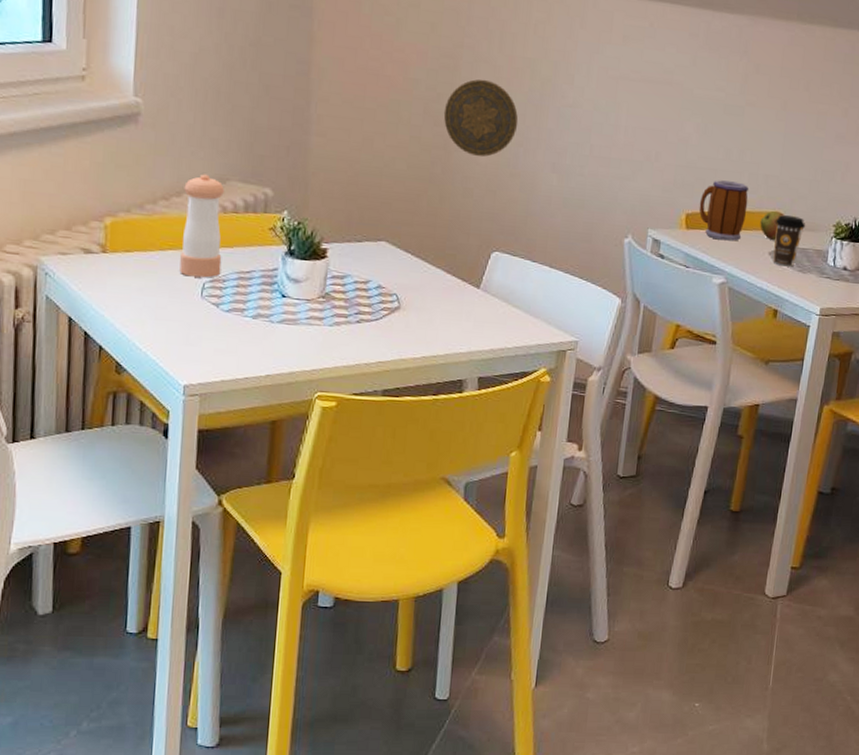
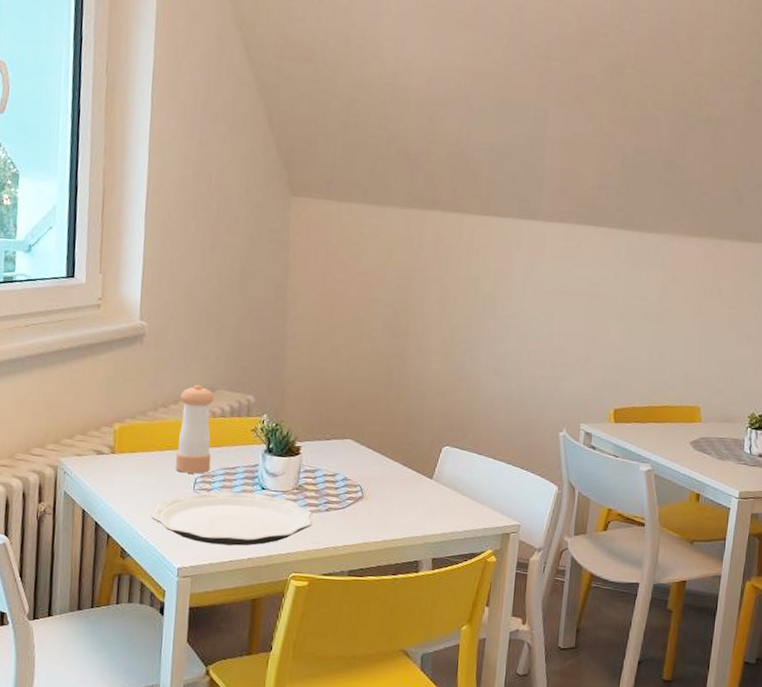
plate: none [151,298,342,361] -> present [151,491,313,546]
decorative plate: present [443,79,519,157] -> none [399,296,465,364]
mug: present [699,180,749,241] -> none [625,378,670,433]
apple: present [760,210,784,240] -> none [681,404,703,431]
coffee cup: present [773,215,806,267] -> none [694,408,723,455]

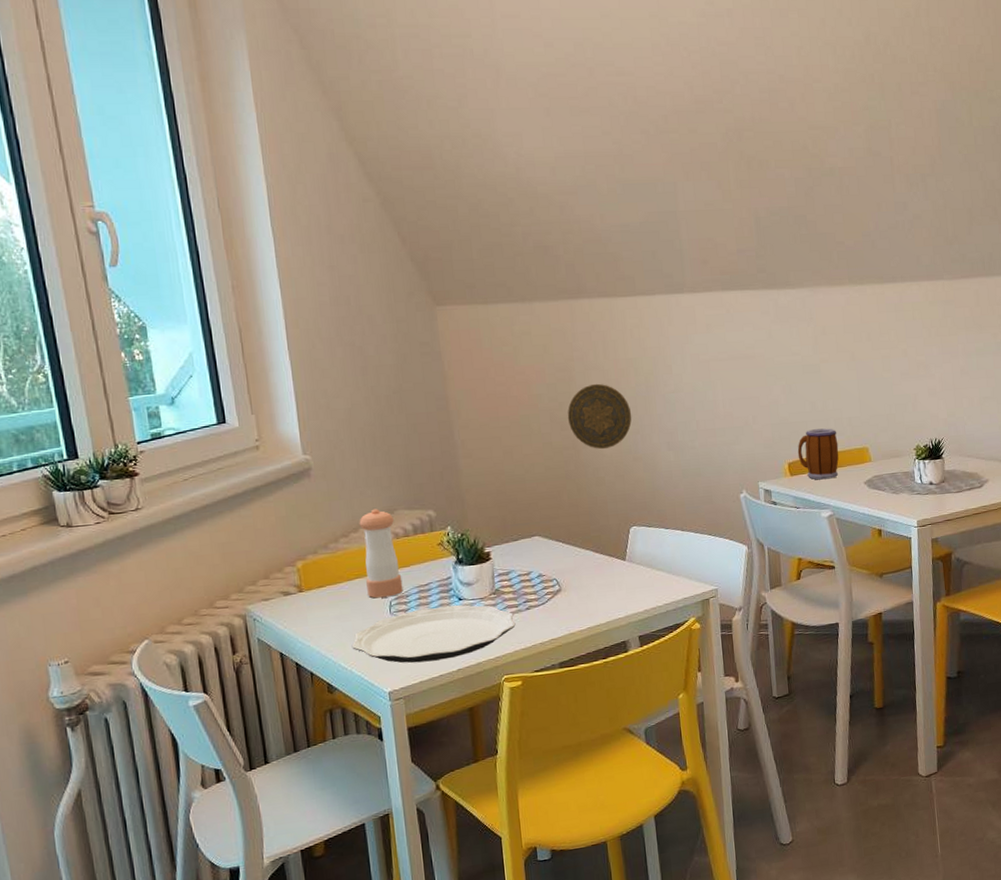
decorative plate: none [399,296,465,364] -> present [567,383,632,450]
mug: none [625,378,670,433] -> present [797,428,839,480]

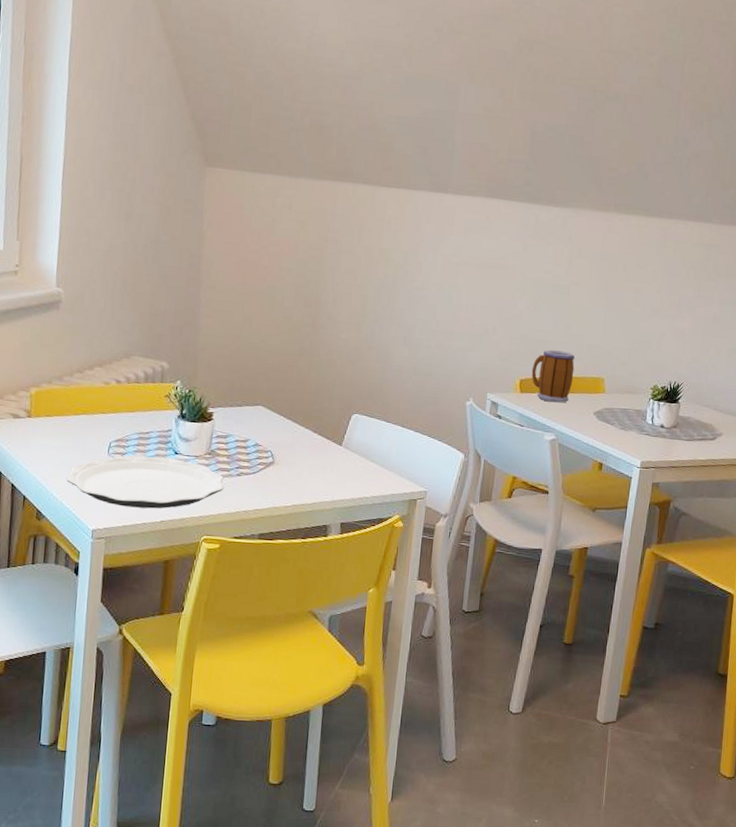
pepper shaker: present [359,508,403,599] -> none [90,350,128,438]
decorative plate: present [567,383,632,450] -> none [311,267,375,333]

